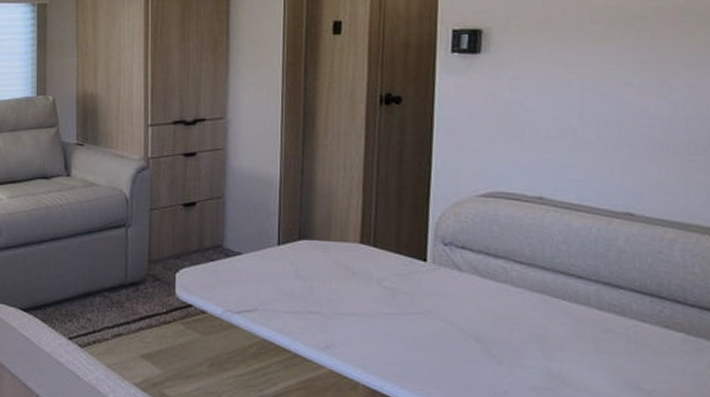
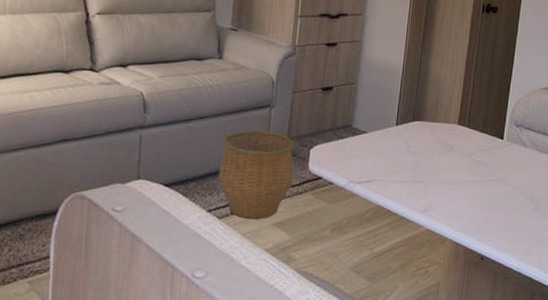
basket: none [77,252,160,350] -> present [218,130,296,219]

